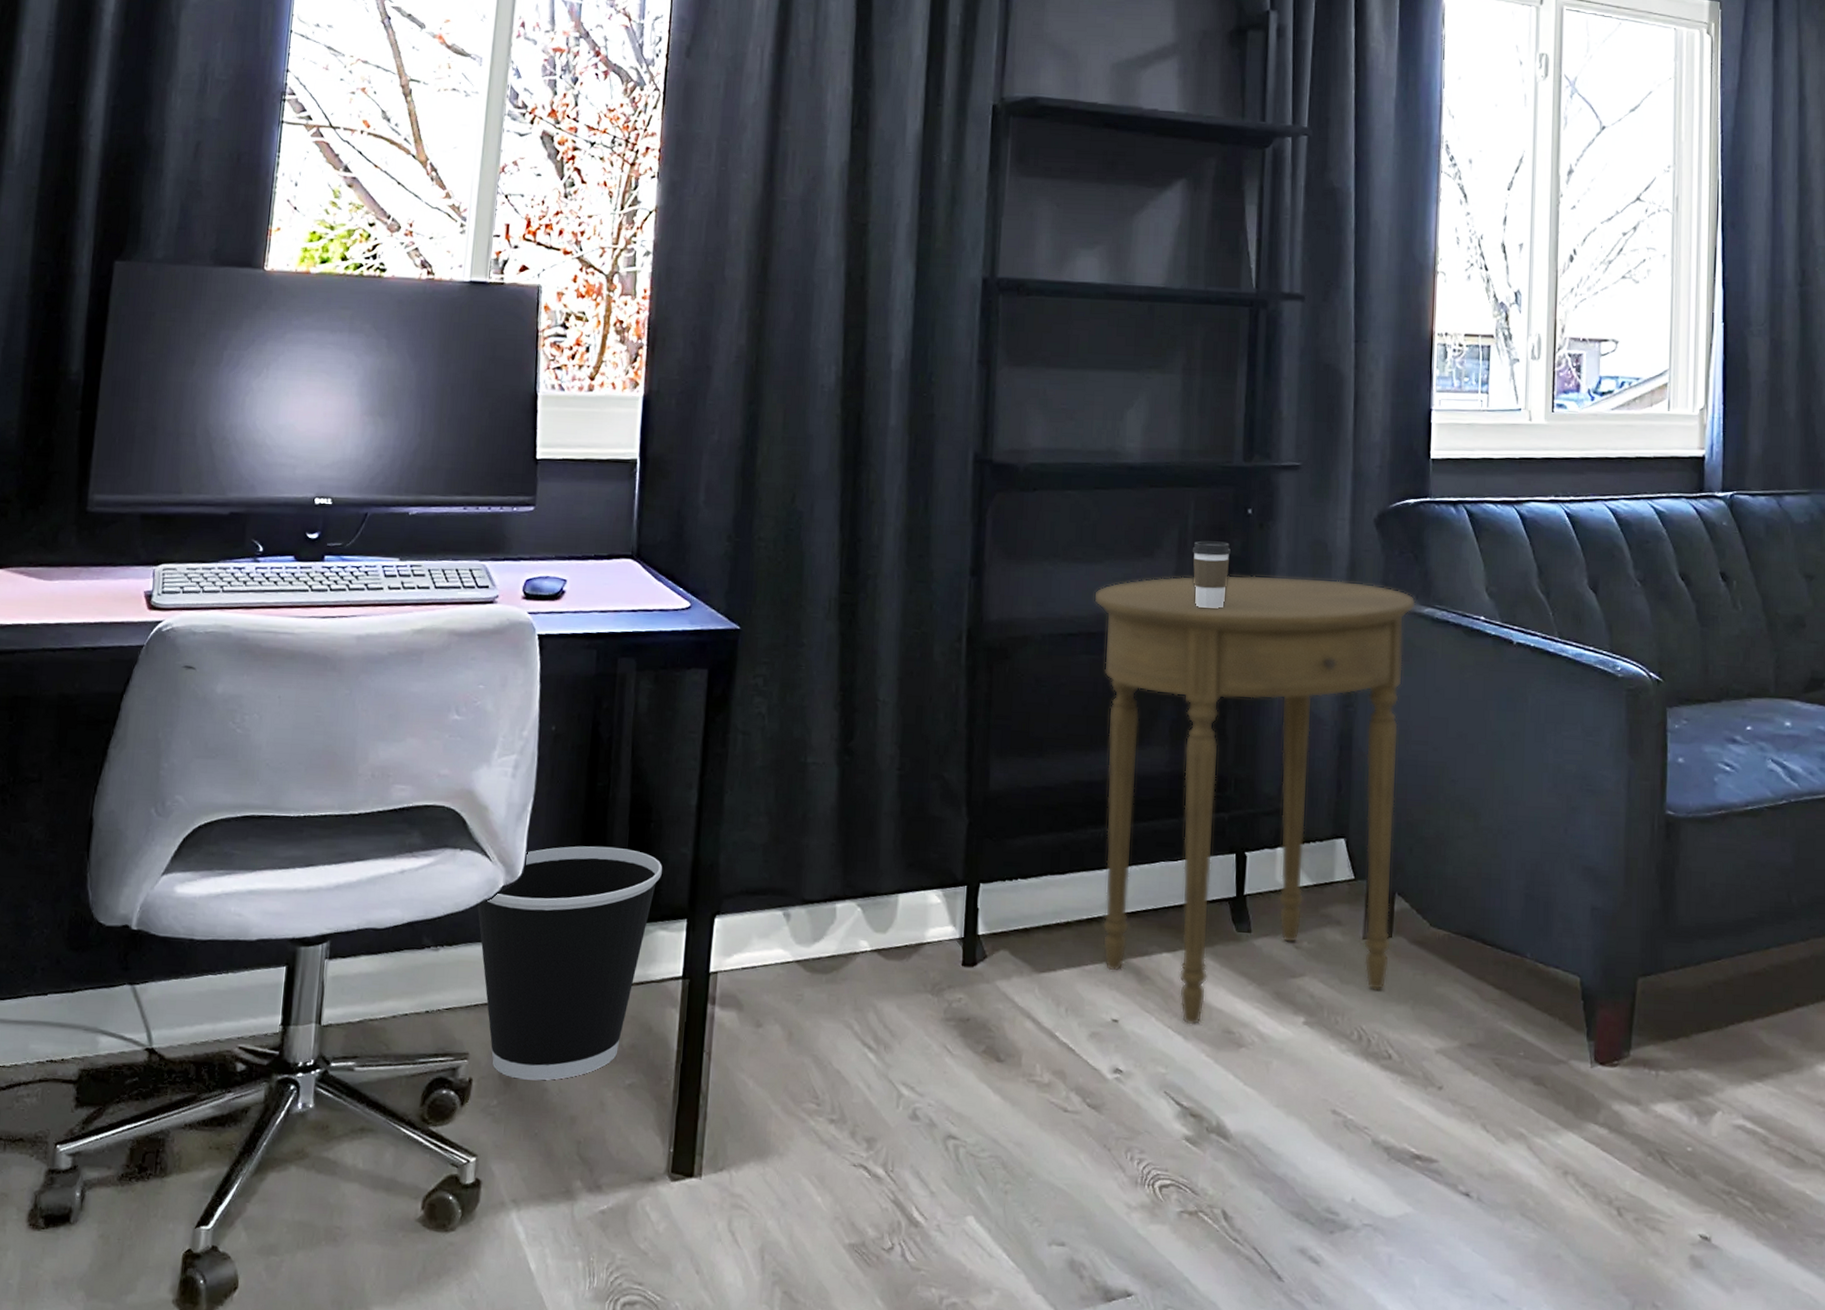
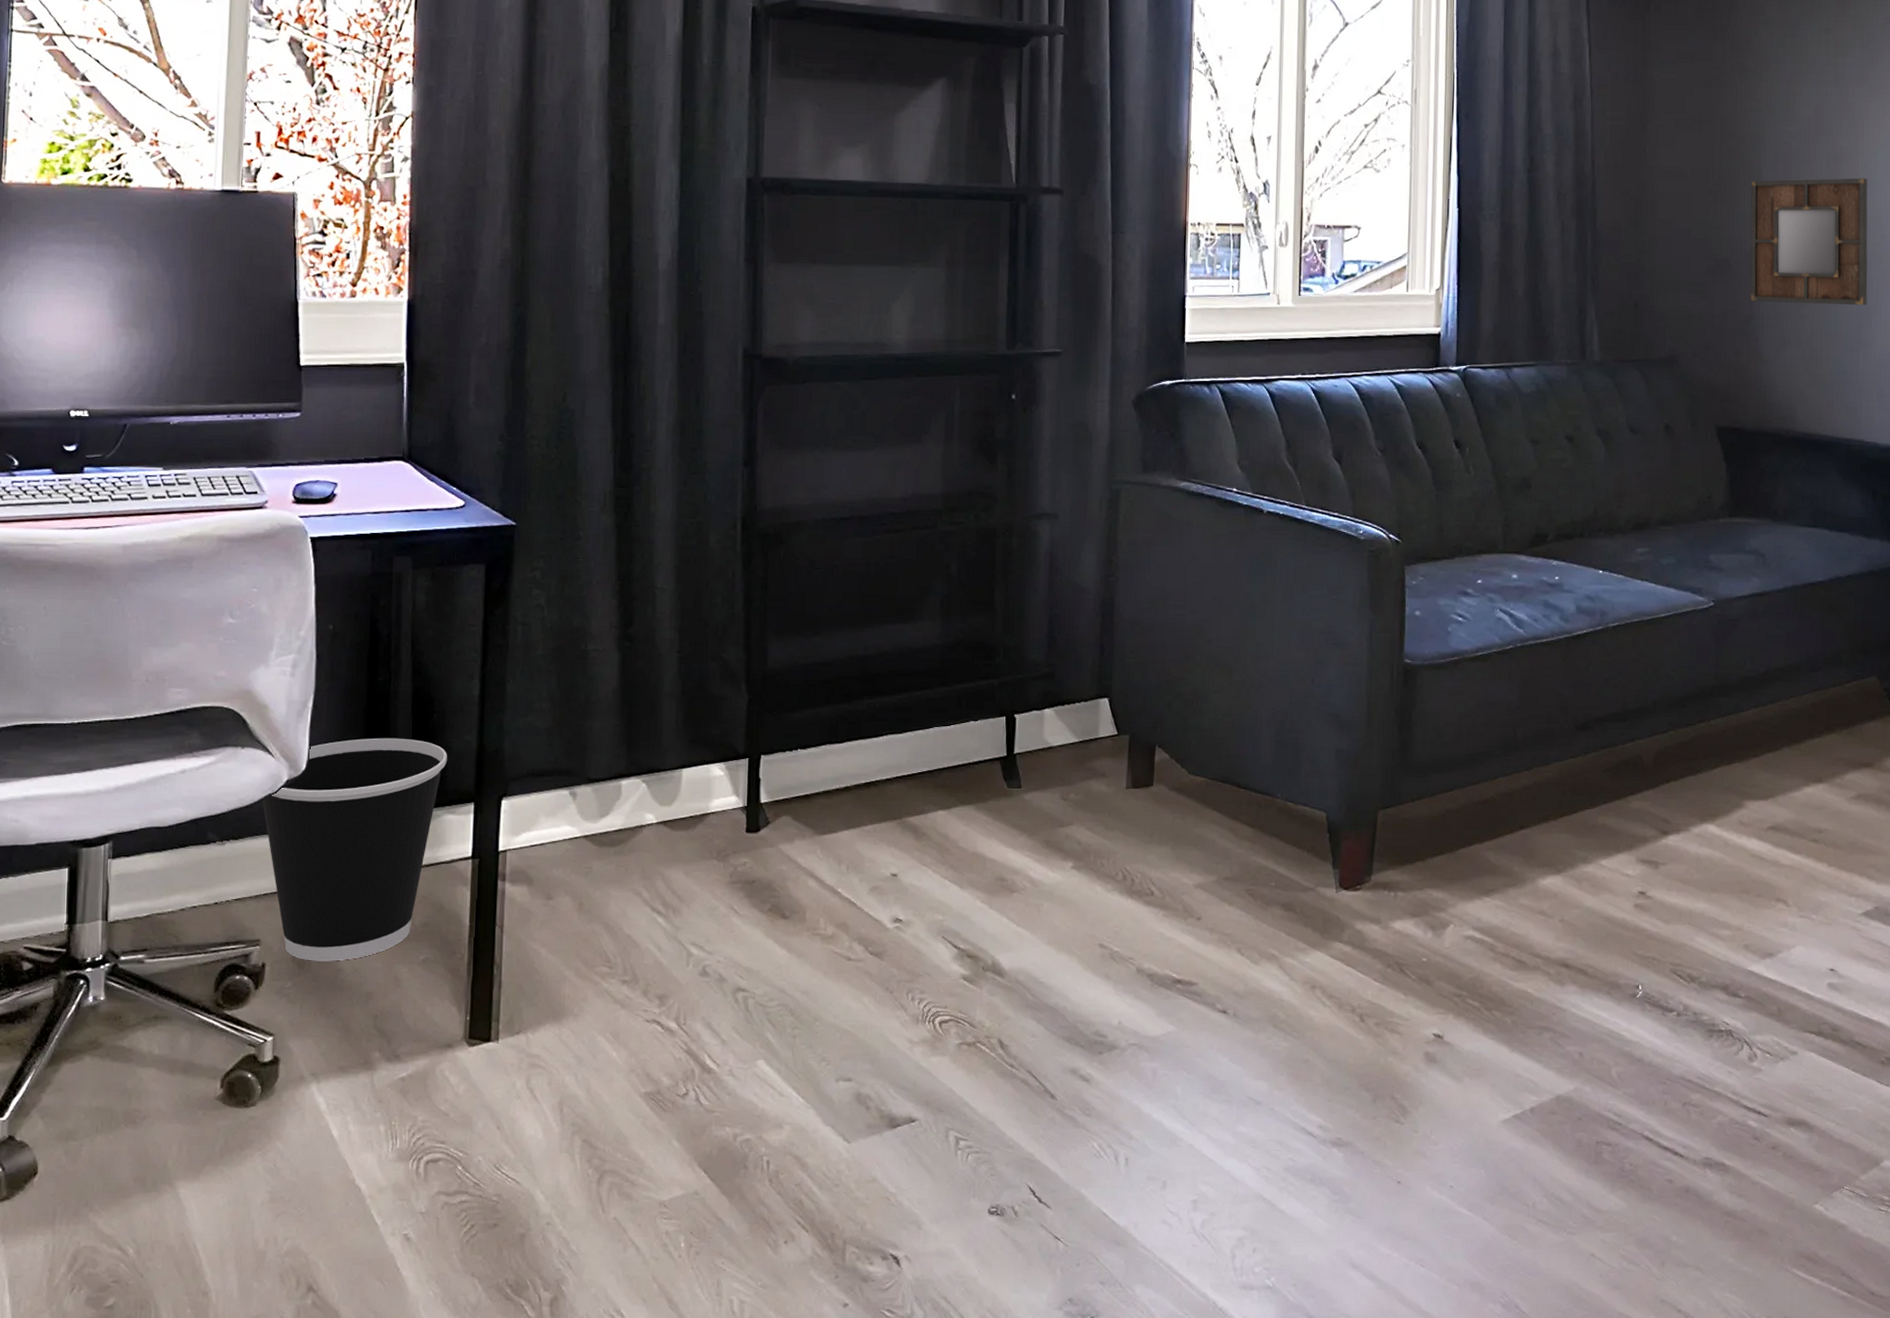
side table: present [1093,575,1416,1025] -> none [864,456,1172,875]
coffee cup: present [1192,541,1231,609] -> none [958,426,996,489]

